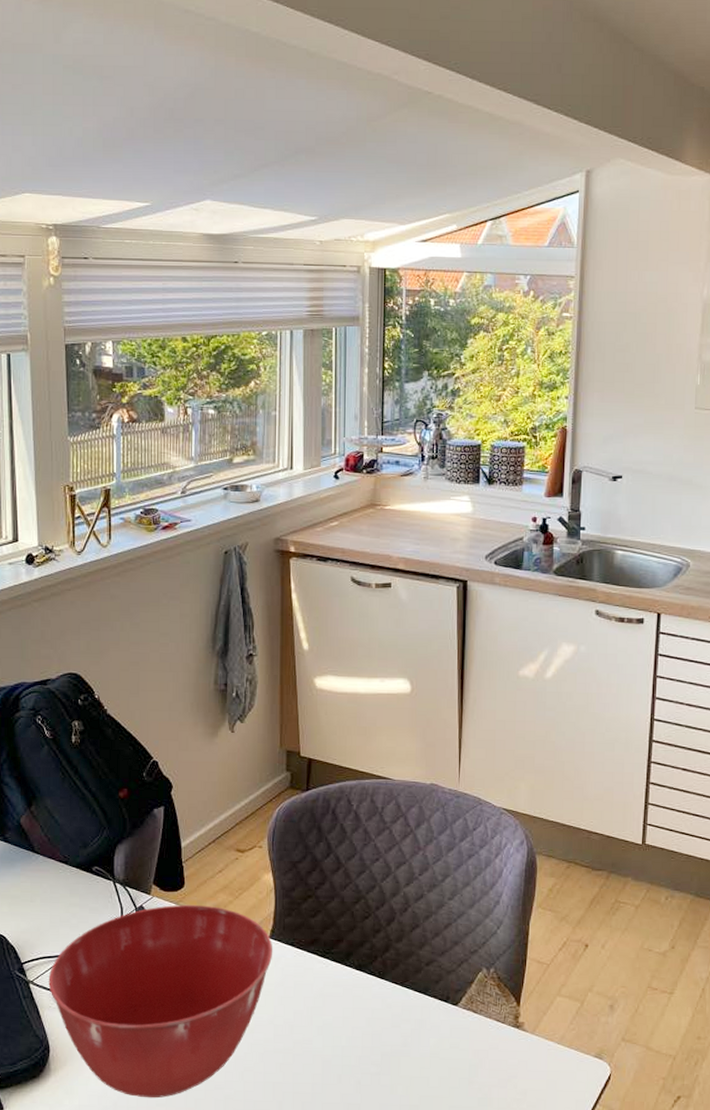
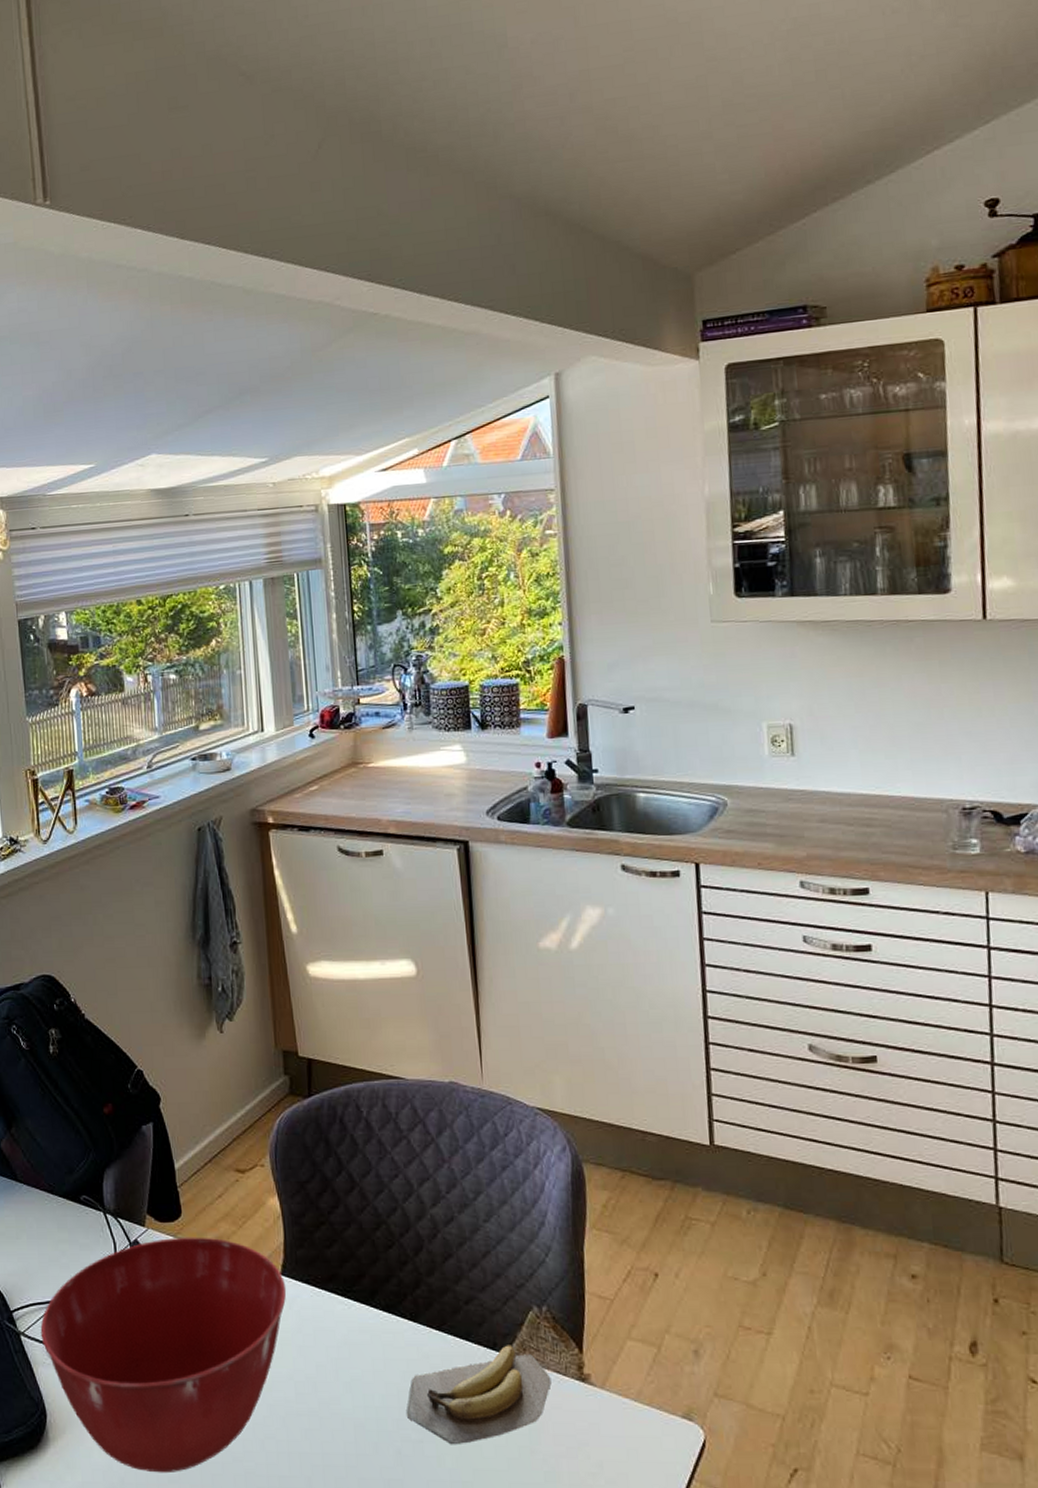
banana: none [369,998,492,1077] -> present [407,1345,551,1445]

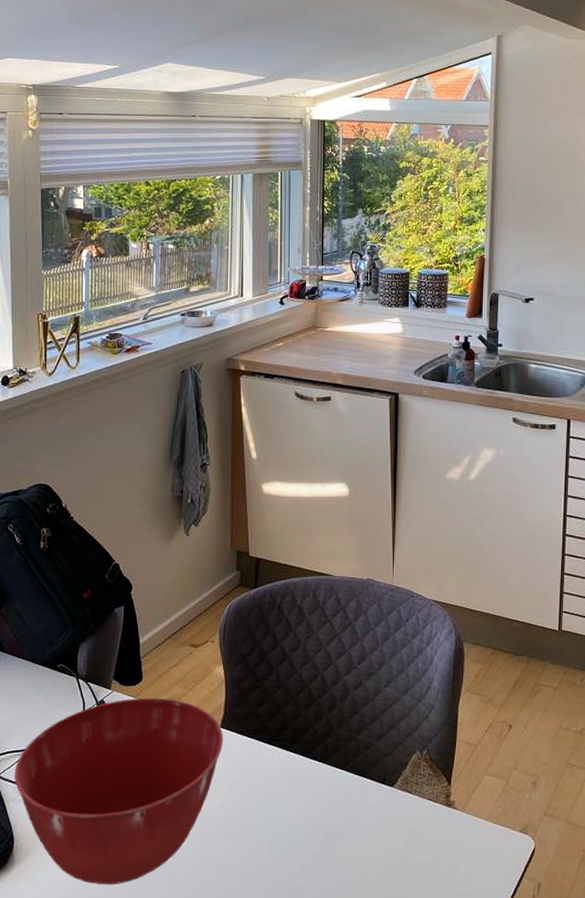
banana: present [407,1345,551,1445] -> none [312,780,425,857]

